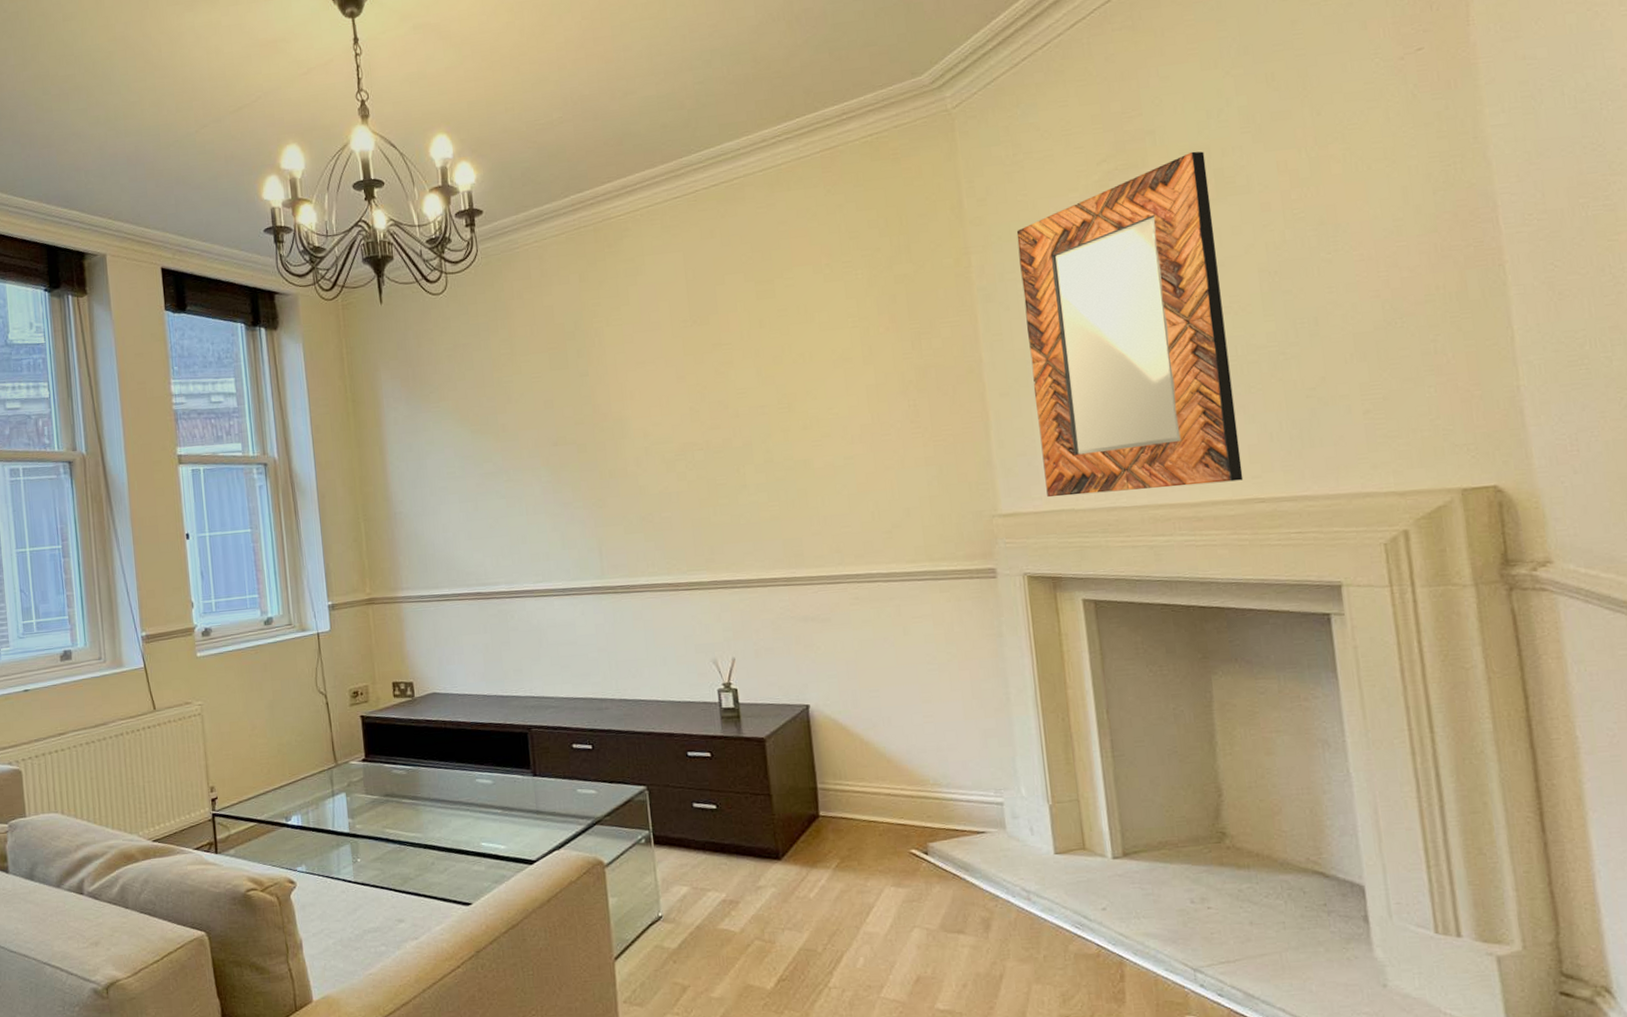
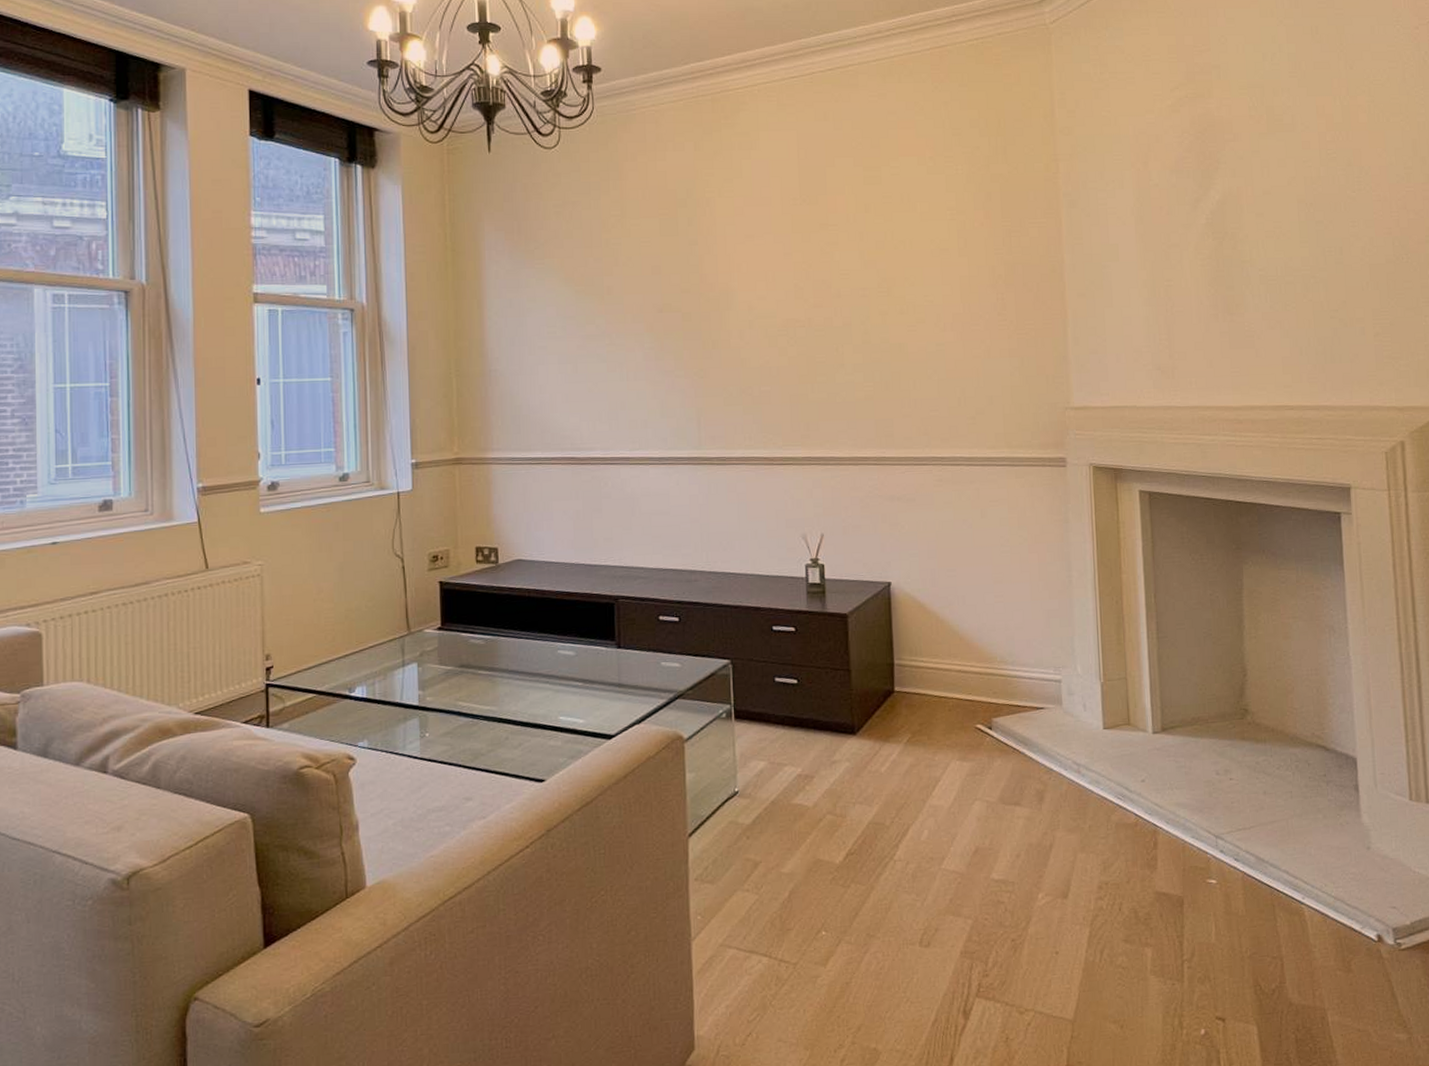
home mirror: present [1016,151,1244,498] -> none [1099,88,1277,394]

